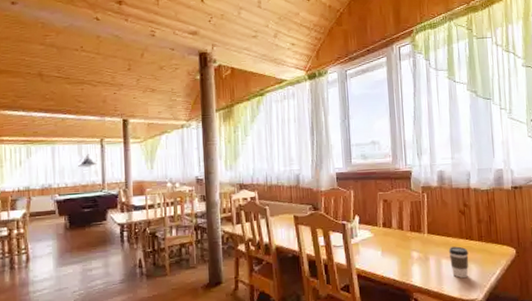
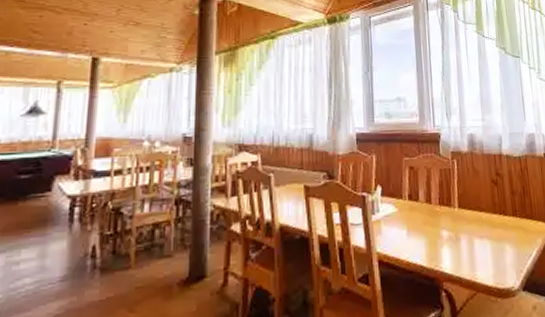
coffee cup: present [448,246,469,278] -> none [481,223,503,262]

